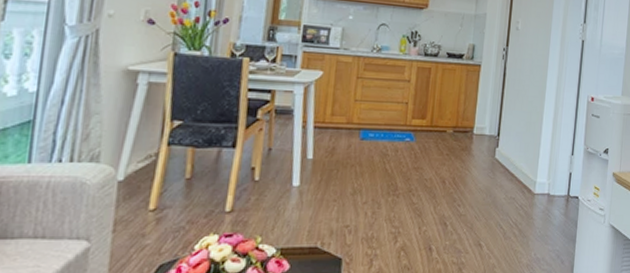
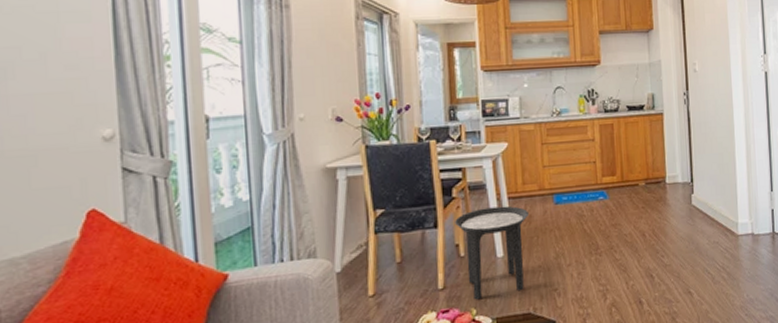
side table: none [255,134,334,228] -> present [455,205,530,300]

